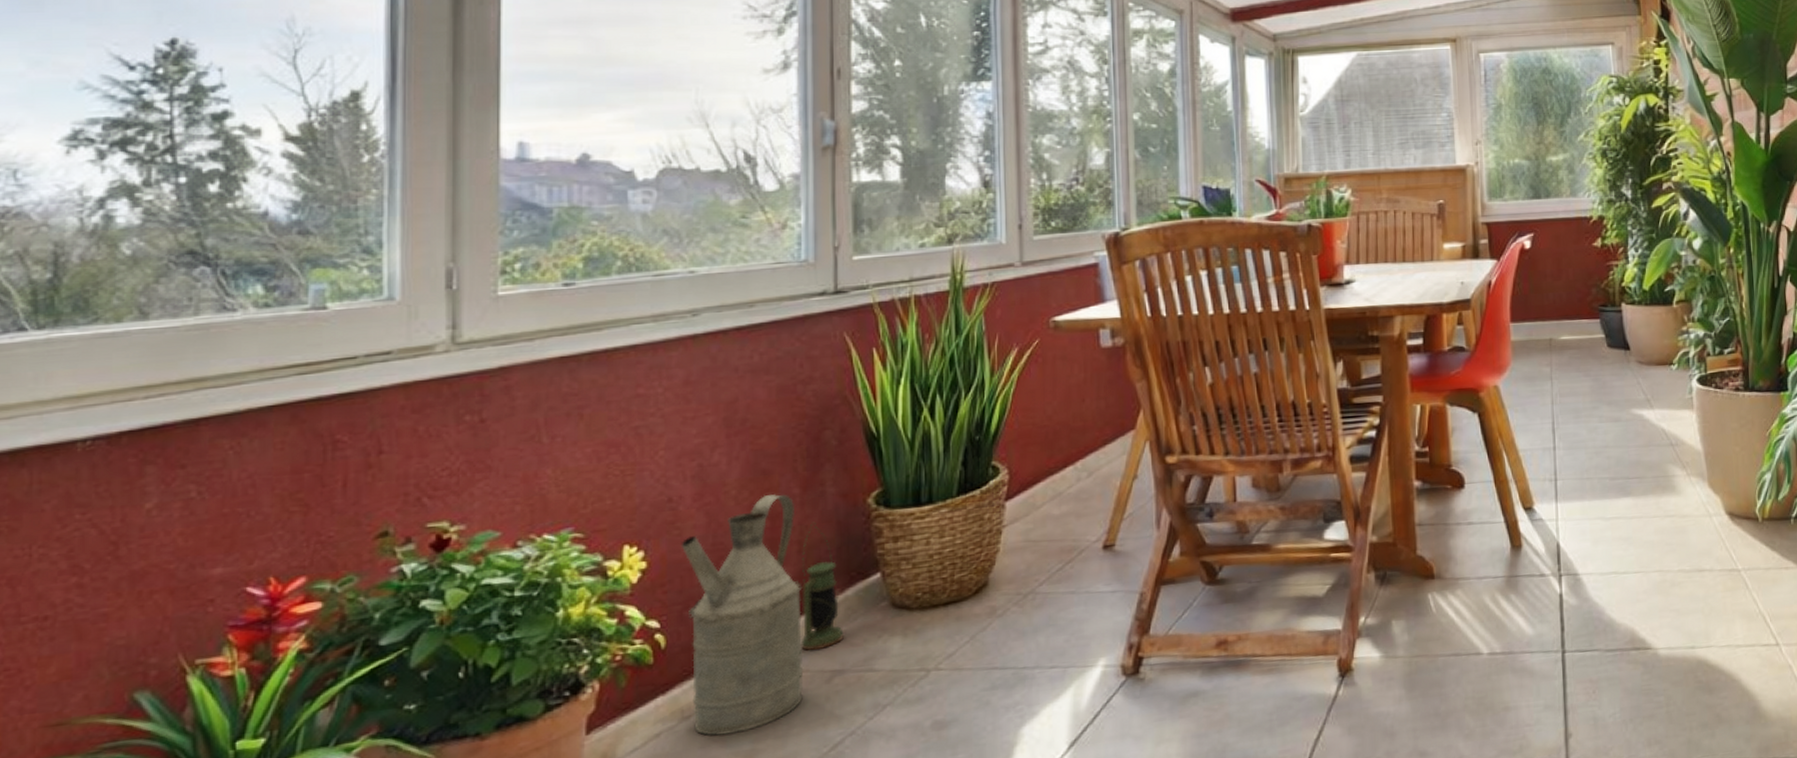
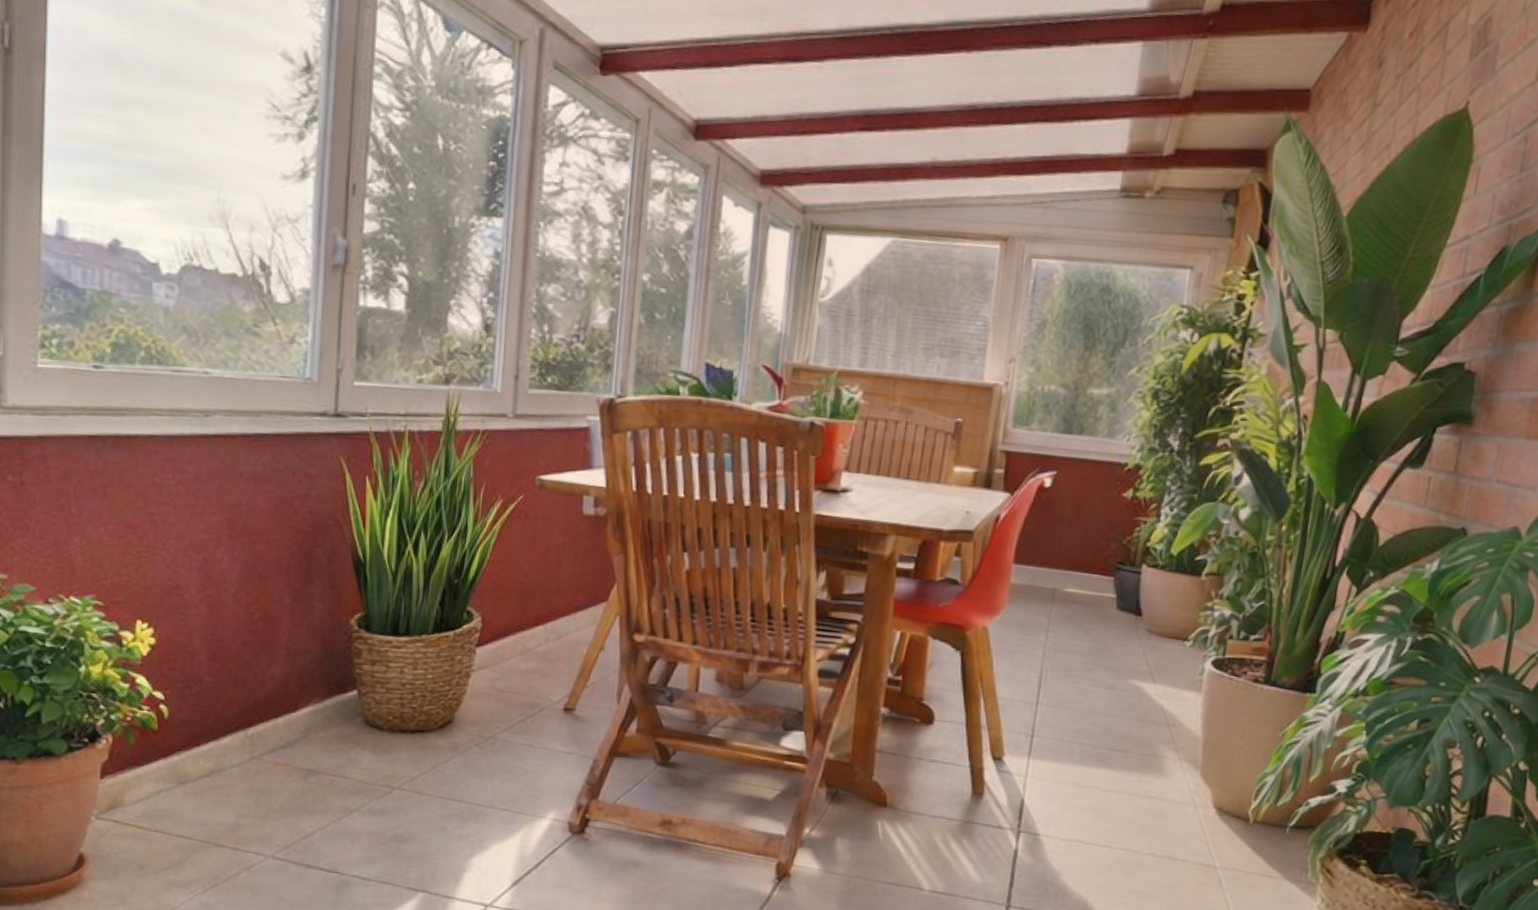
watering can: present [680,494,804,736] -> none [185,598,288,807]
lantern: present [801,522,844,651] -> none [283,631,321,749]

